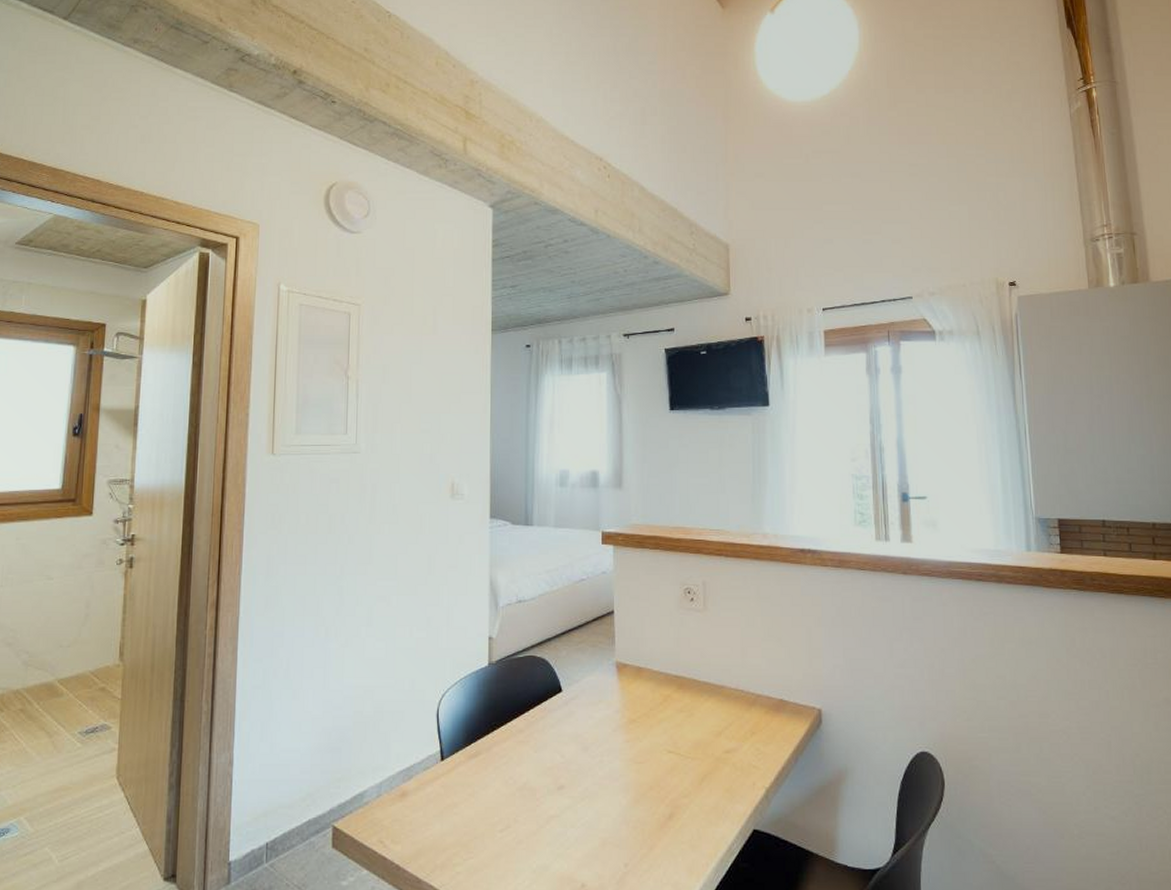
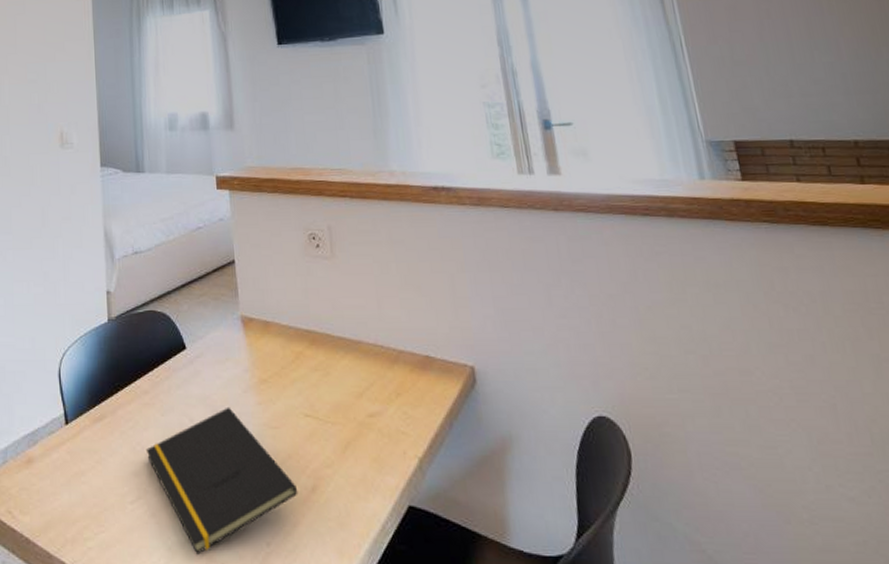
notepad: none [517,744,657,876] -> present [145,406,298,555]

